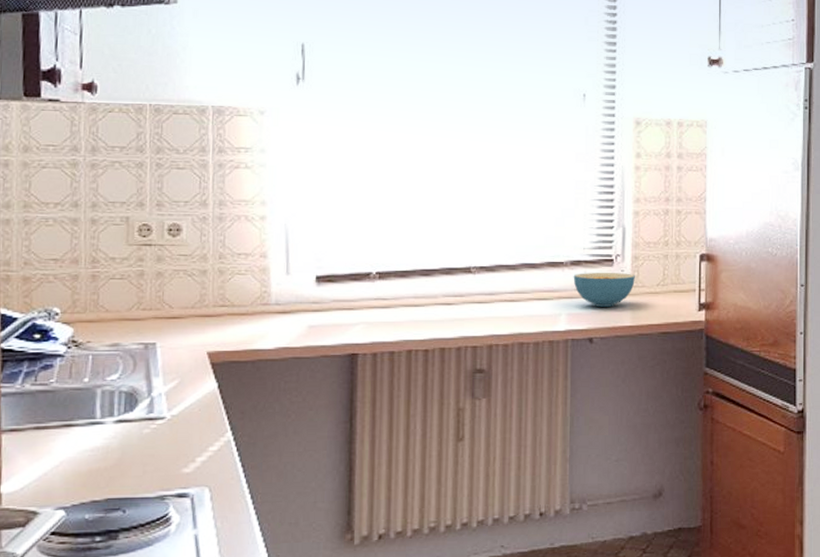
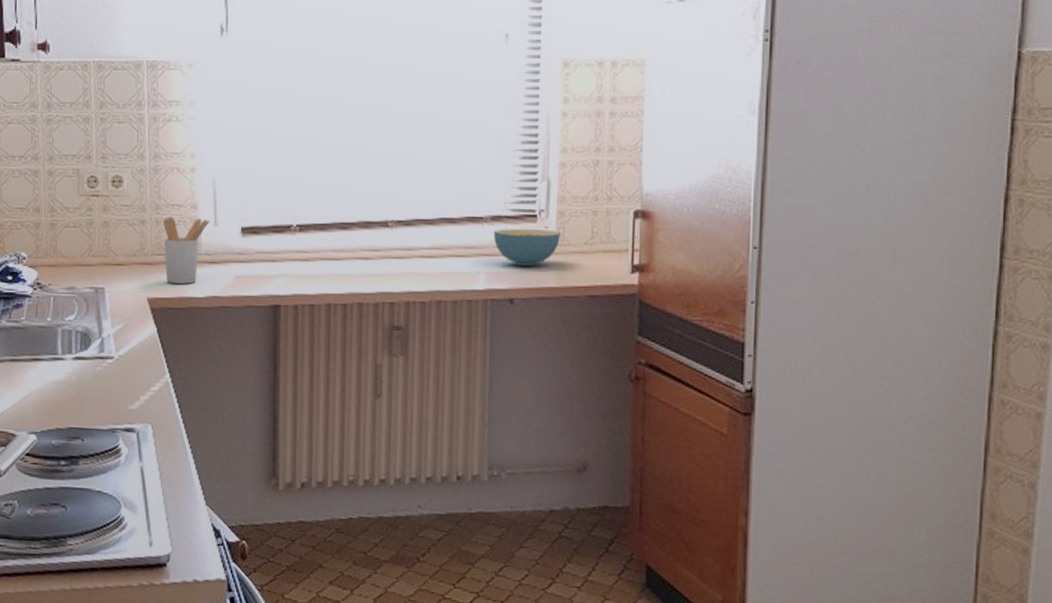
utensil holder: none [227,266,281,336] -> present [162,217,210,284]

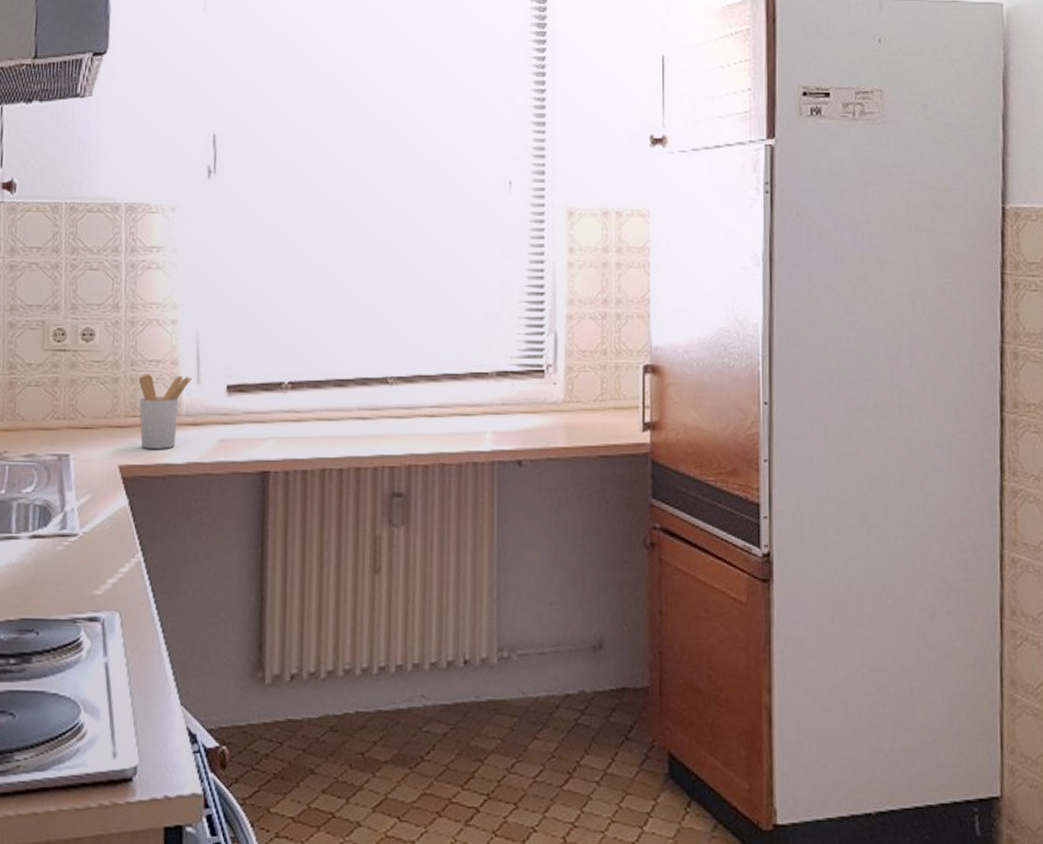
cereal bowl: present [493,229,560,266] -> none [499,385,569,425]

